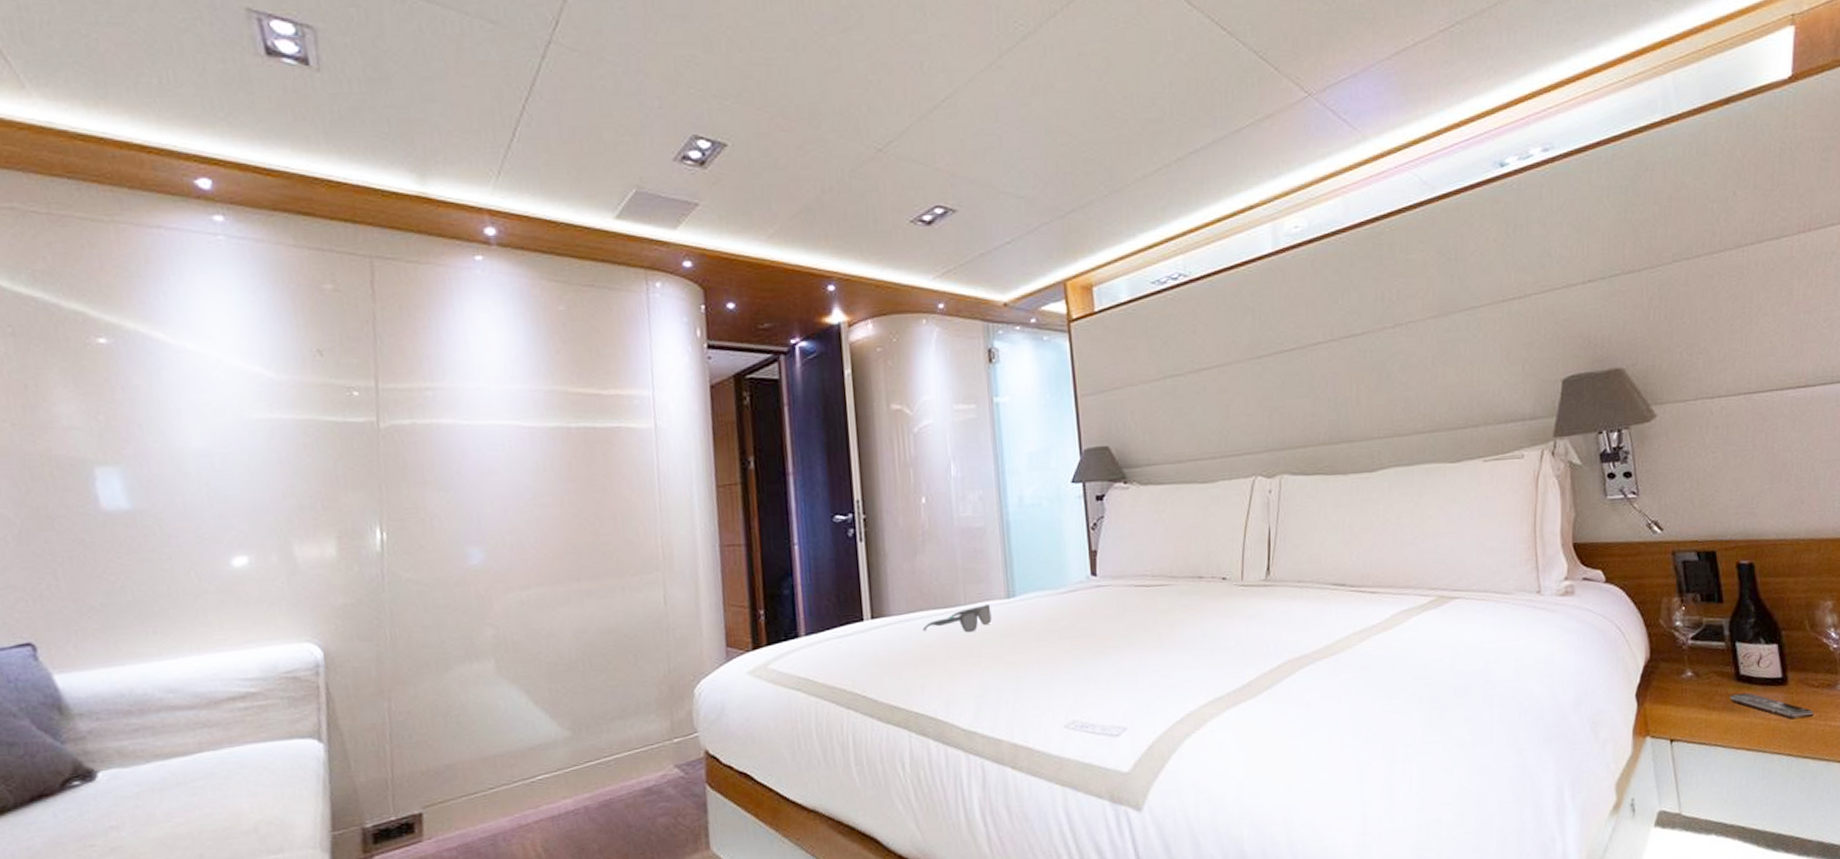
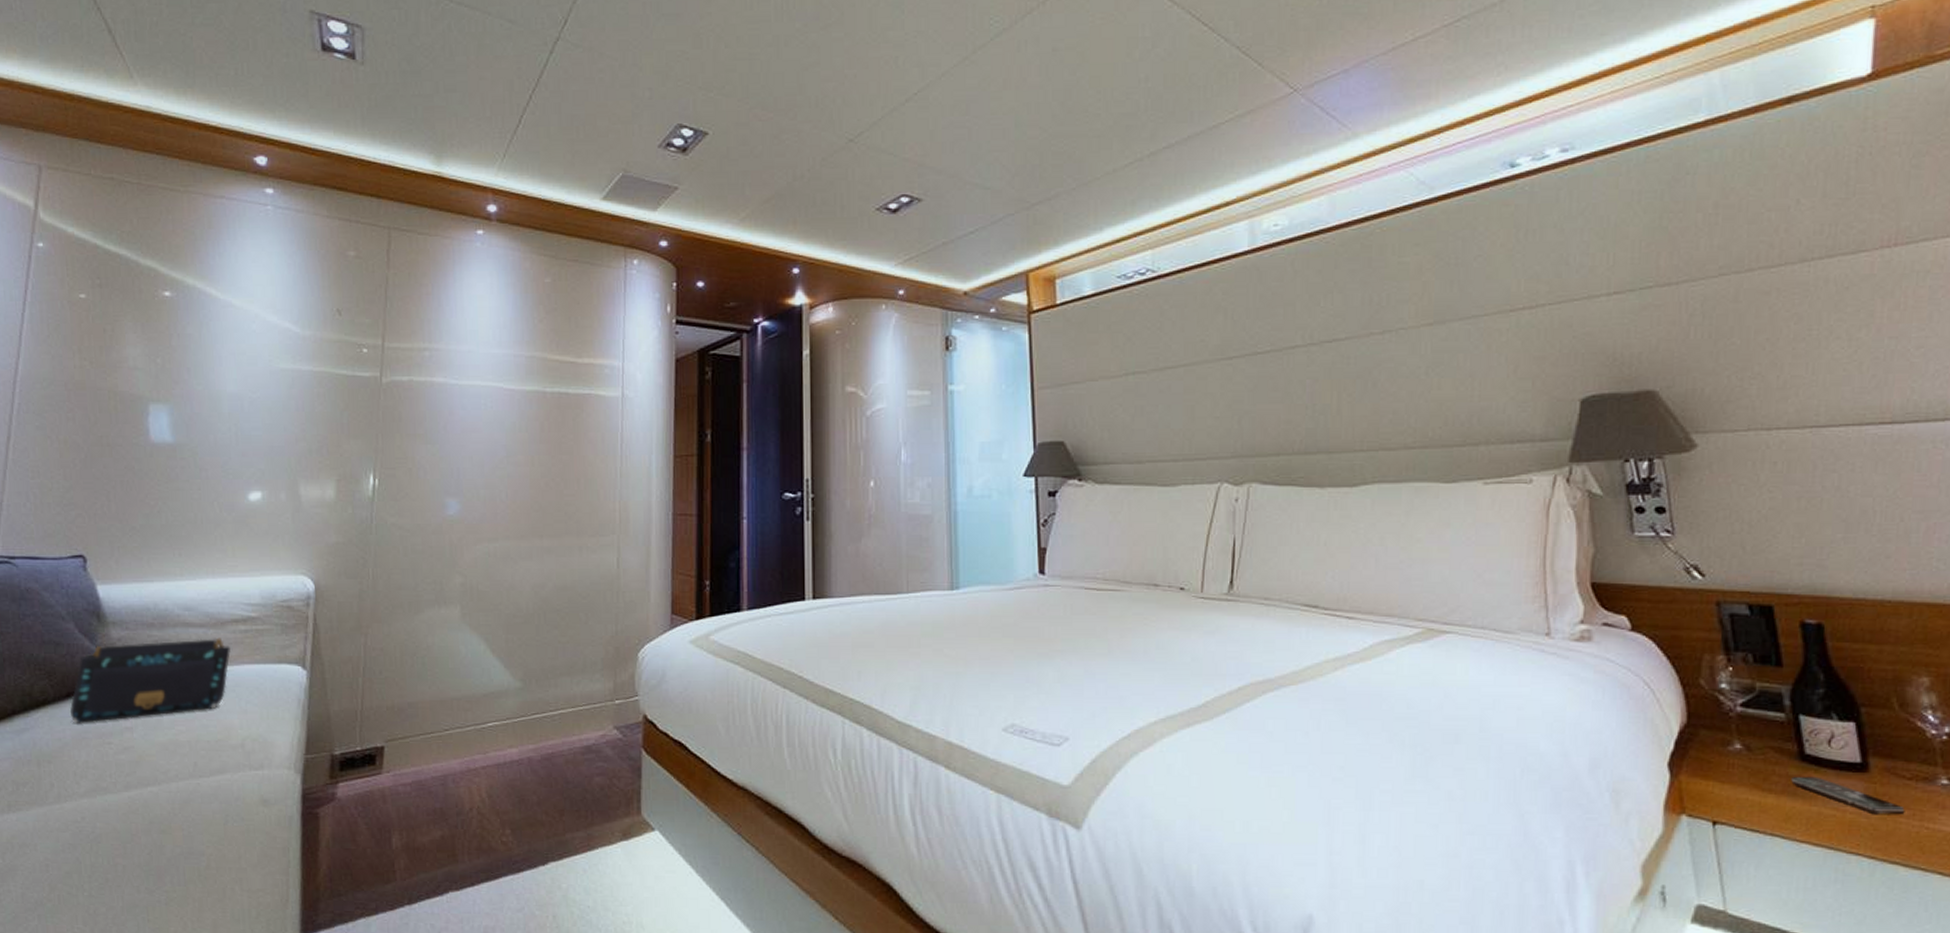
handbag: none [36,718,230,829] -> present [70,637,230,723]
sunglasses: present [922,603,992,633] -> none [863,593,933,622]

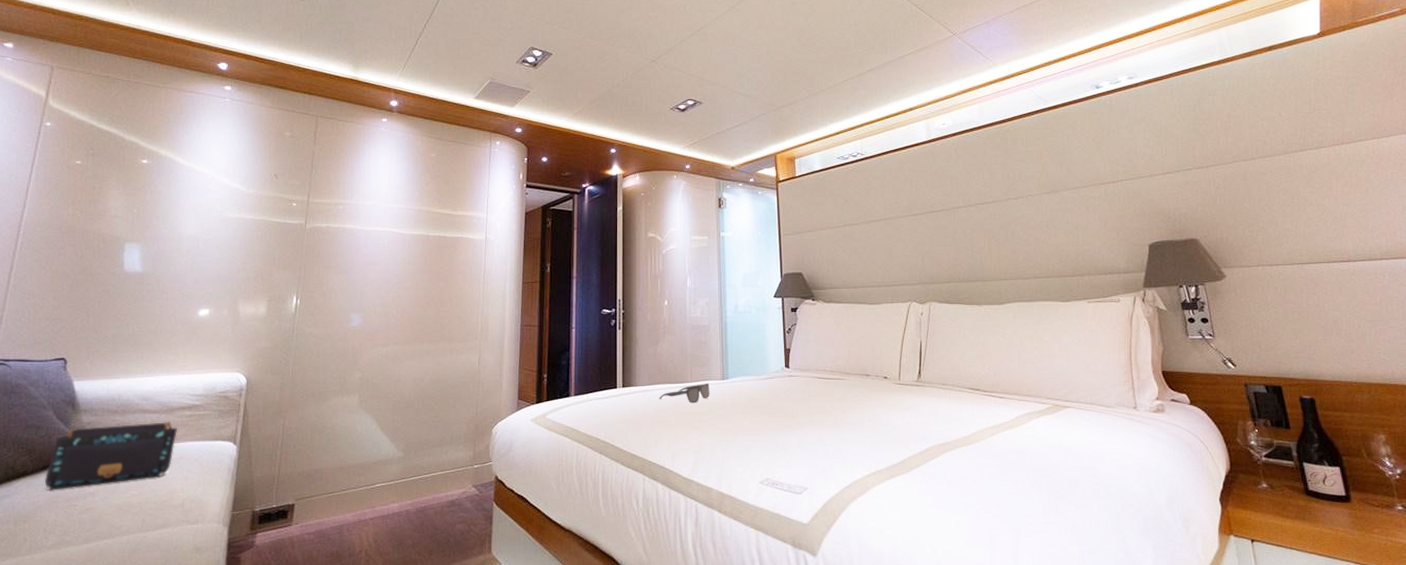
sunglasses: none [863,593,933,622] -> present [659,382,710,403]
mobile phone: present [1791,776,1905,815] -> none [1301,506,1376,533]

